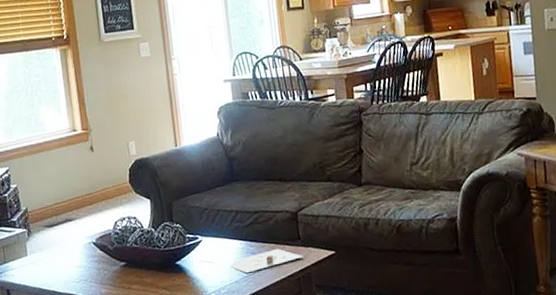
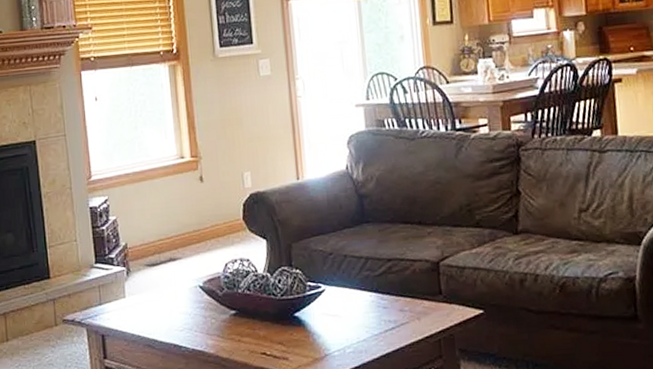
architectural model: present [229,249,303,274] -> none [357,304,445,331]

